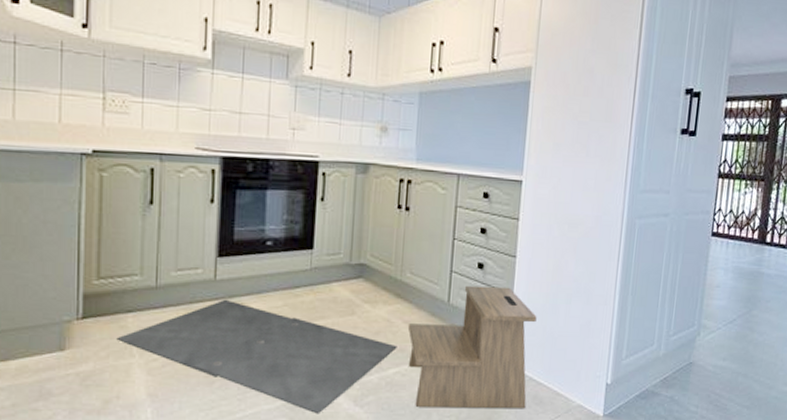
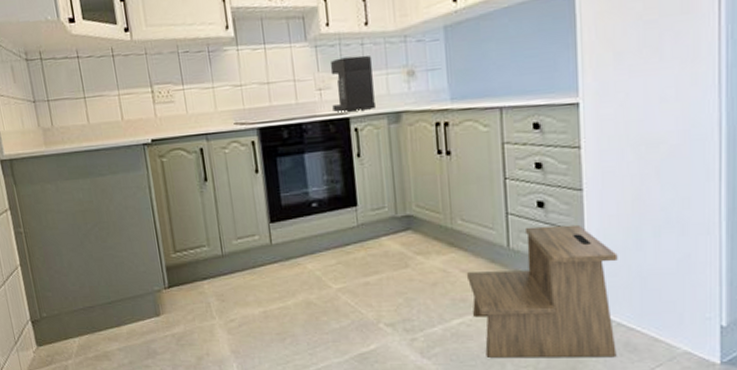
door mat: present [116,299,397,414] -> none [198,261,458,367]
coffee maker: none [303,102,350,157] -> present [330,55,377,113]

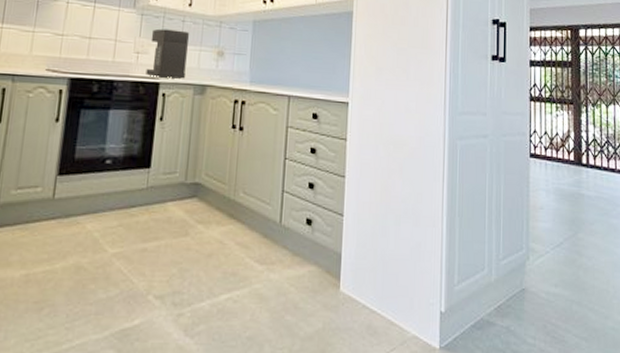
step stool: present [466,224,618,358] -> none [240,206,367,341]

